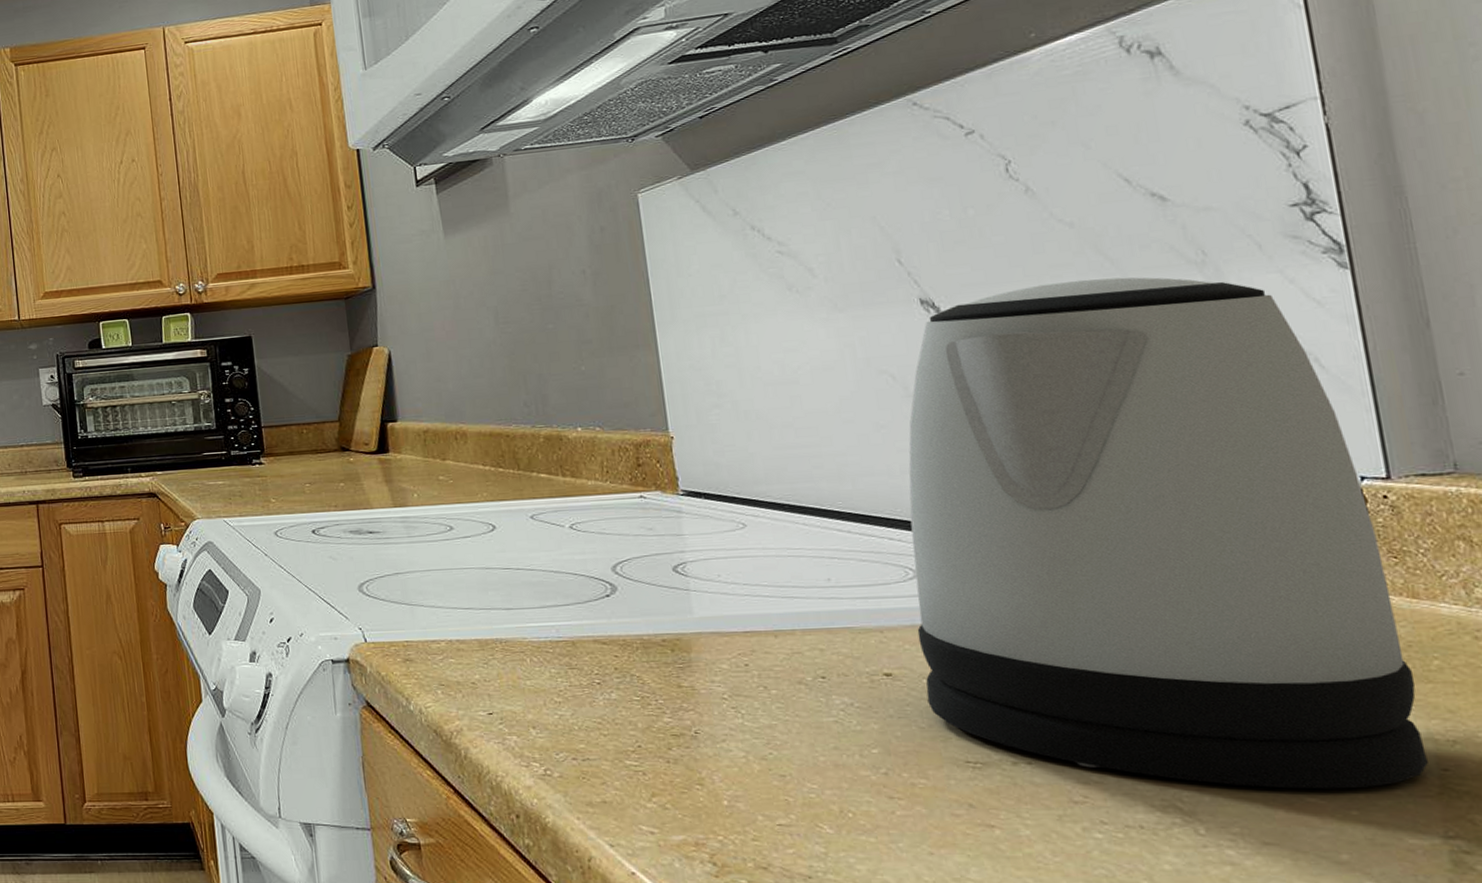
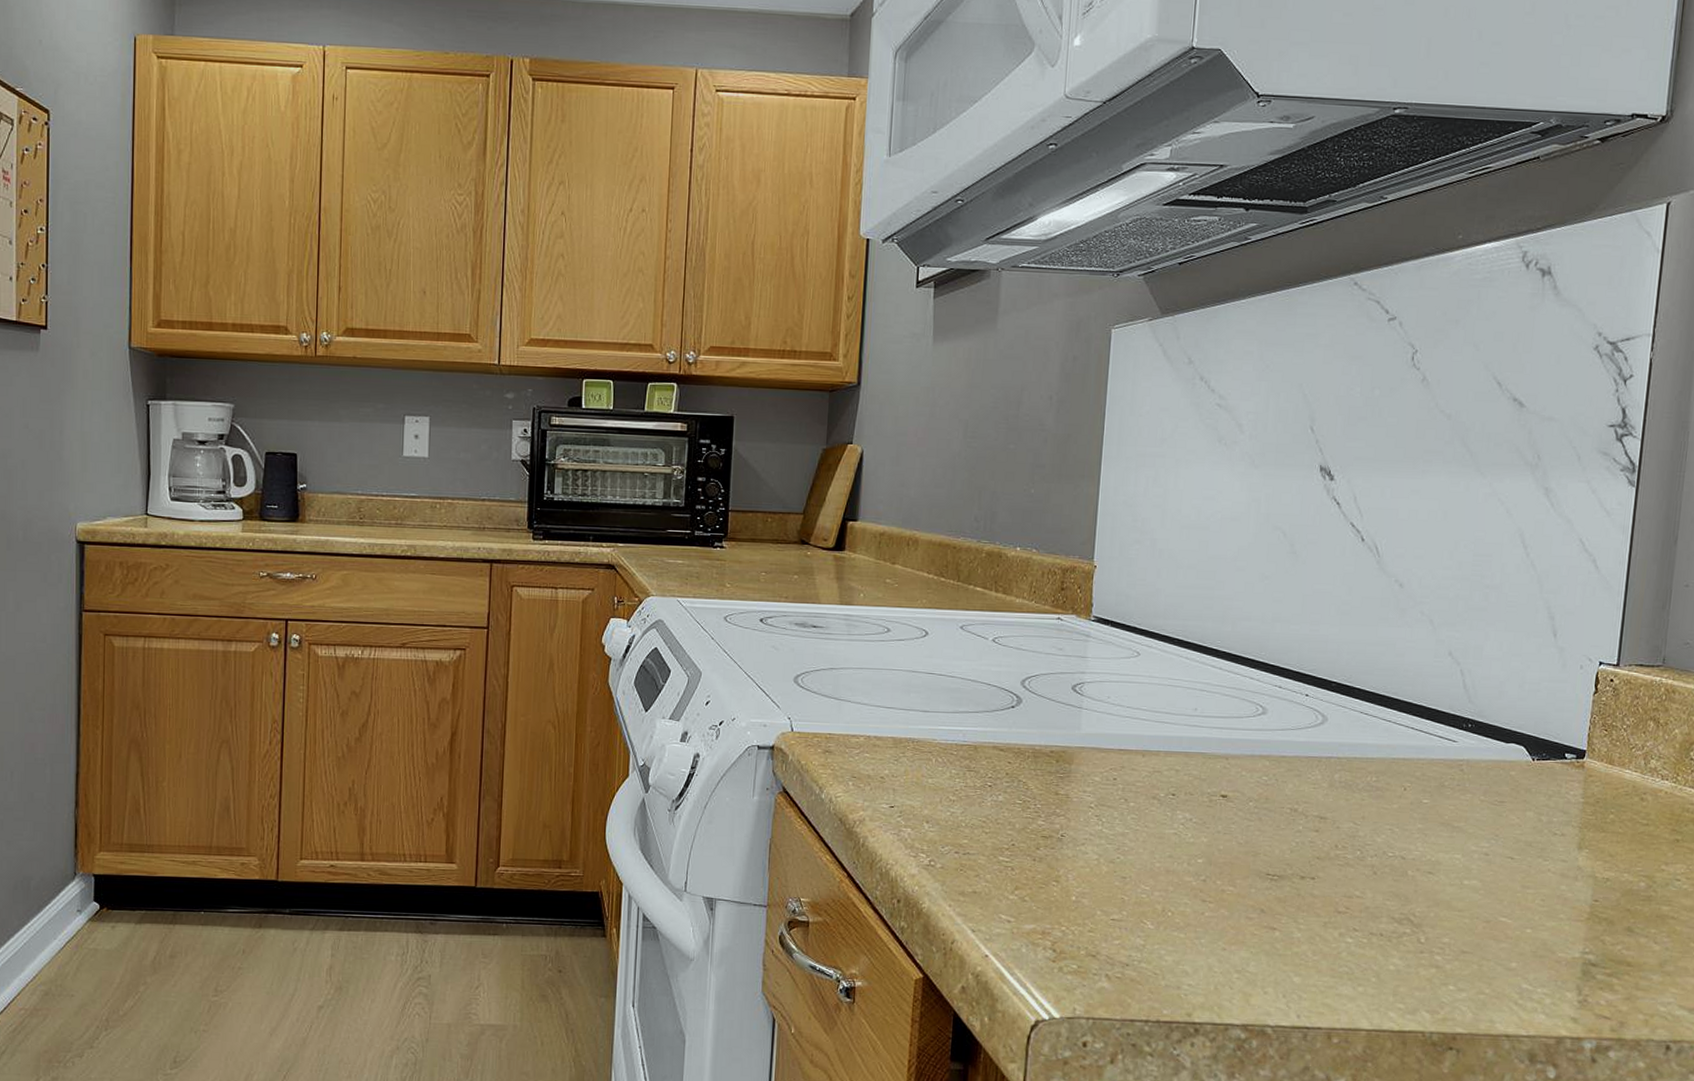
kettle: present [908,277,1428,790] -> none [1249,467,1599,912]

